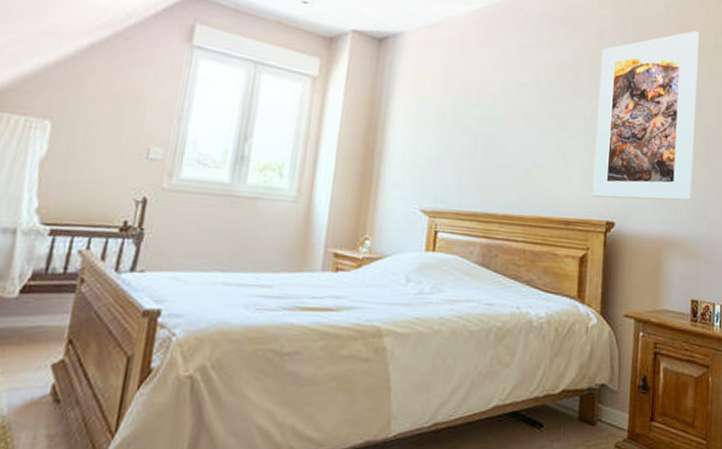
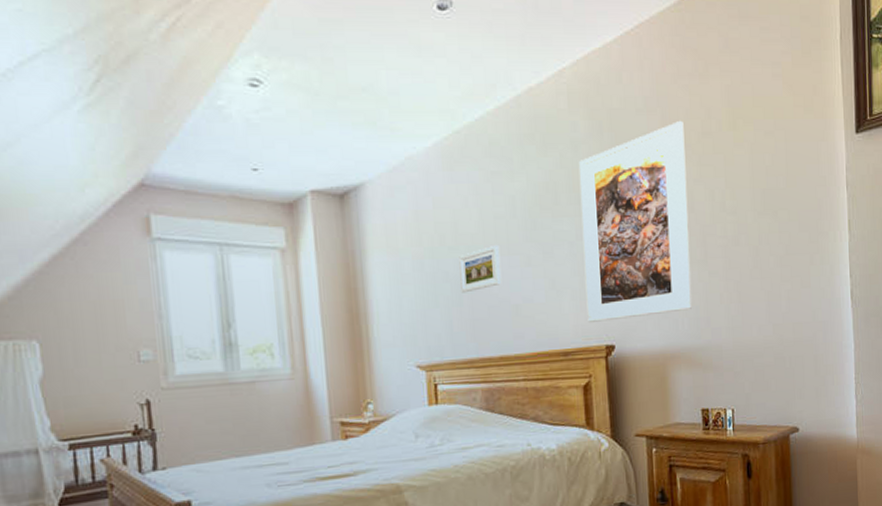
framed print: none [476,109,519,149] -> present [459,246,502,293]

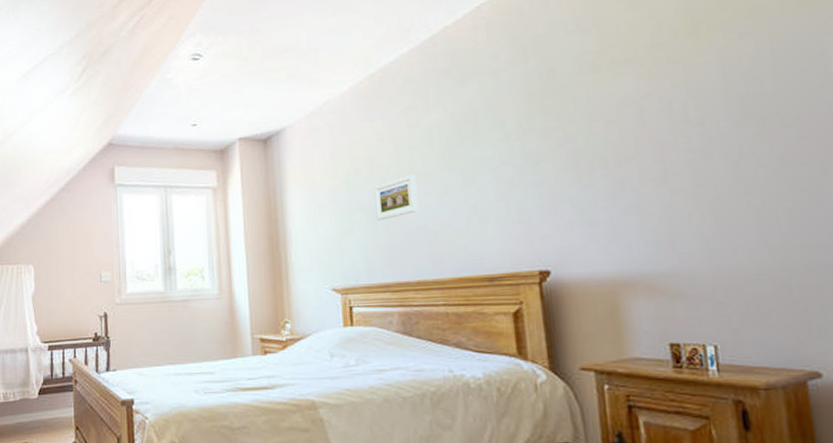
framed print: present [578,120,693,322] -> none [500,35,650,247]

